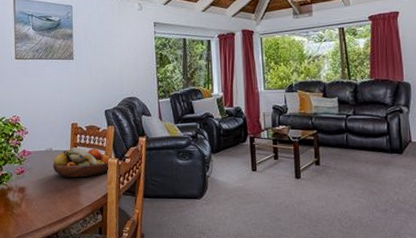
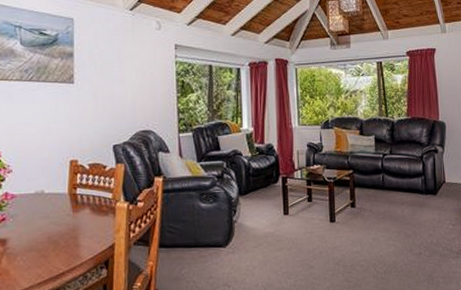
fruit bowl: present [52,147,112,178] -> none [44,188,121,226]

